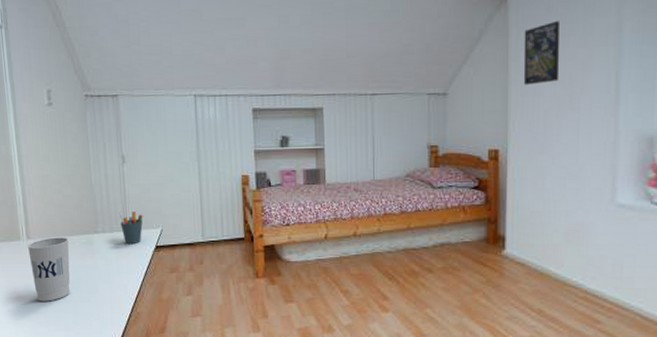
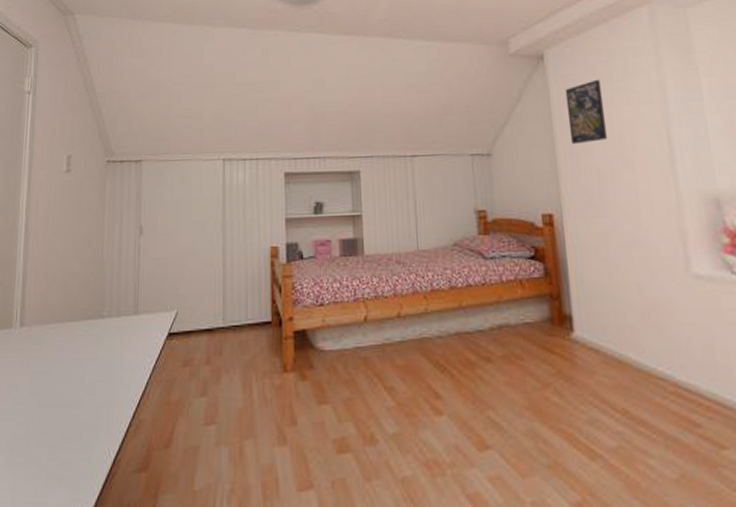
cup: present [28,237,71,302] -> none [19,323,68,407]
pen holder: present [118,212,143,245] -> none [129,291,157,332]

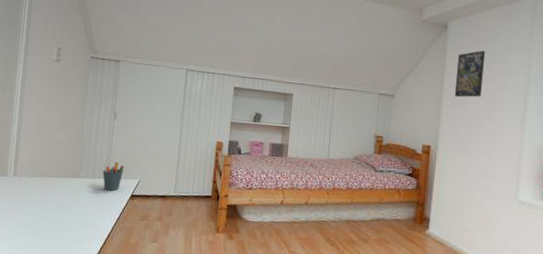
pen holder: none [129,291,157,332] -> present [102,161,125,191]

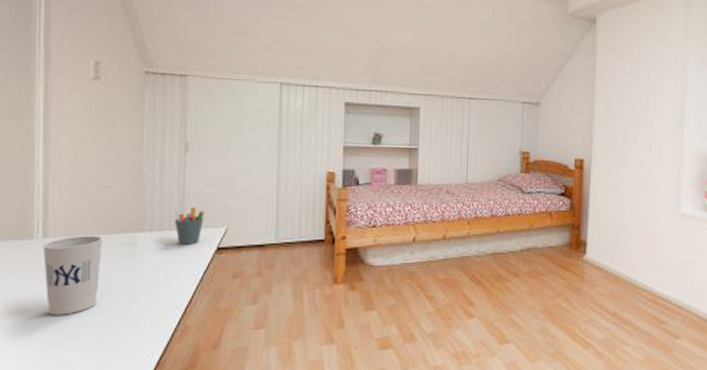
cup: none [12,177,53,236] -> present [43,236,103,315]
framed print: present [454,50,485,98] -> none [607,47,639,102]

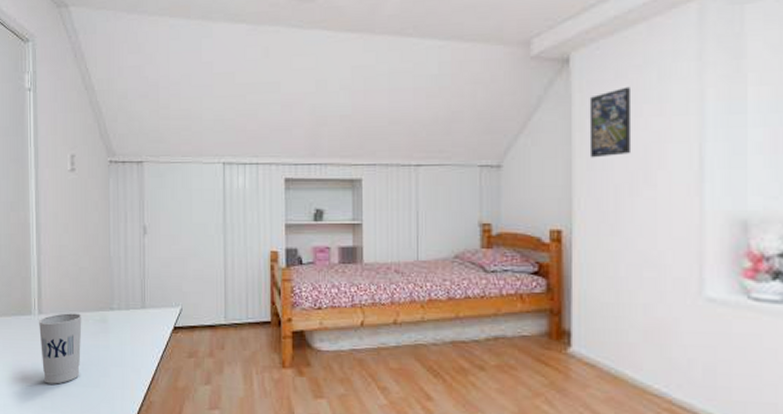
pen holder: present [173,207,205,246] -> none [136,287,162,324]
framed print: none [607,47,639,102] -> present [589,86,632,158]

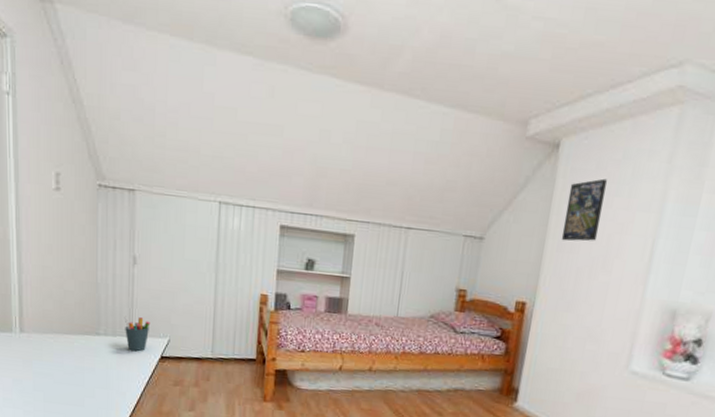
cup: present [39,313,82,384] -> none [20,333,66,401]
pen holder: none [136,287,162,324] -> present [124,316,151,352]

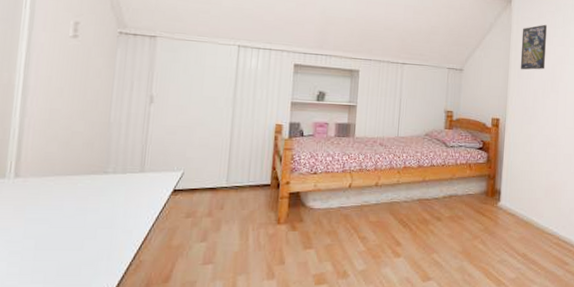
pen holder: present [124,316,151,352] -> none [136,152,165,187]

